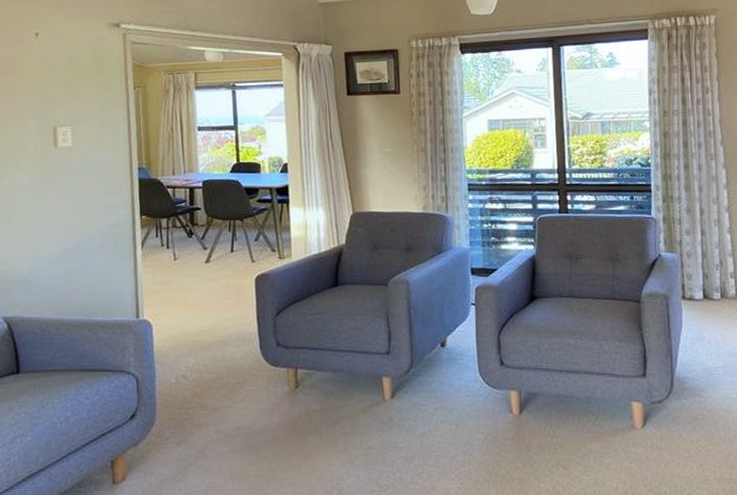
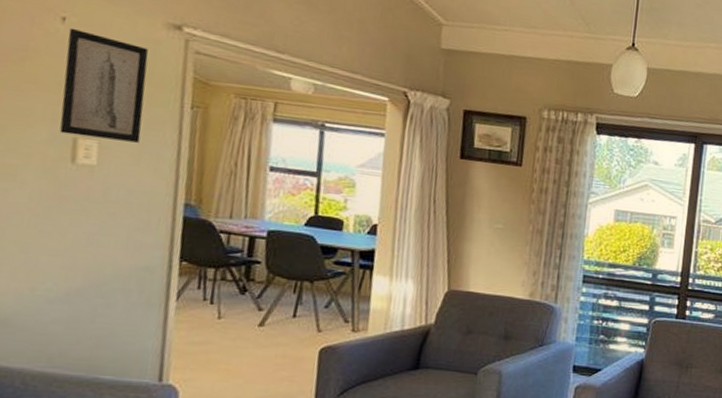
wall art: none [41,40,100,125] -> present [59,27,149,143]

